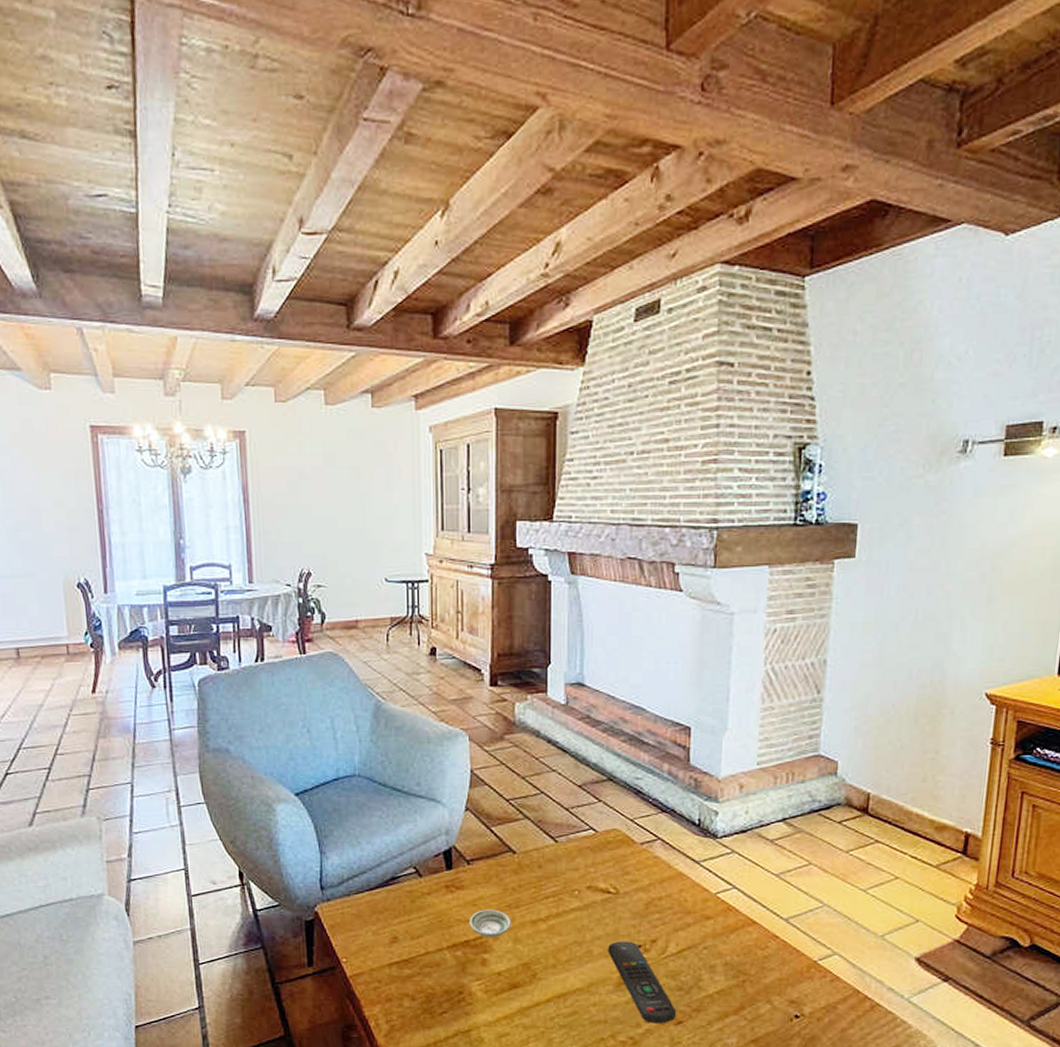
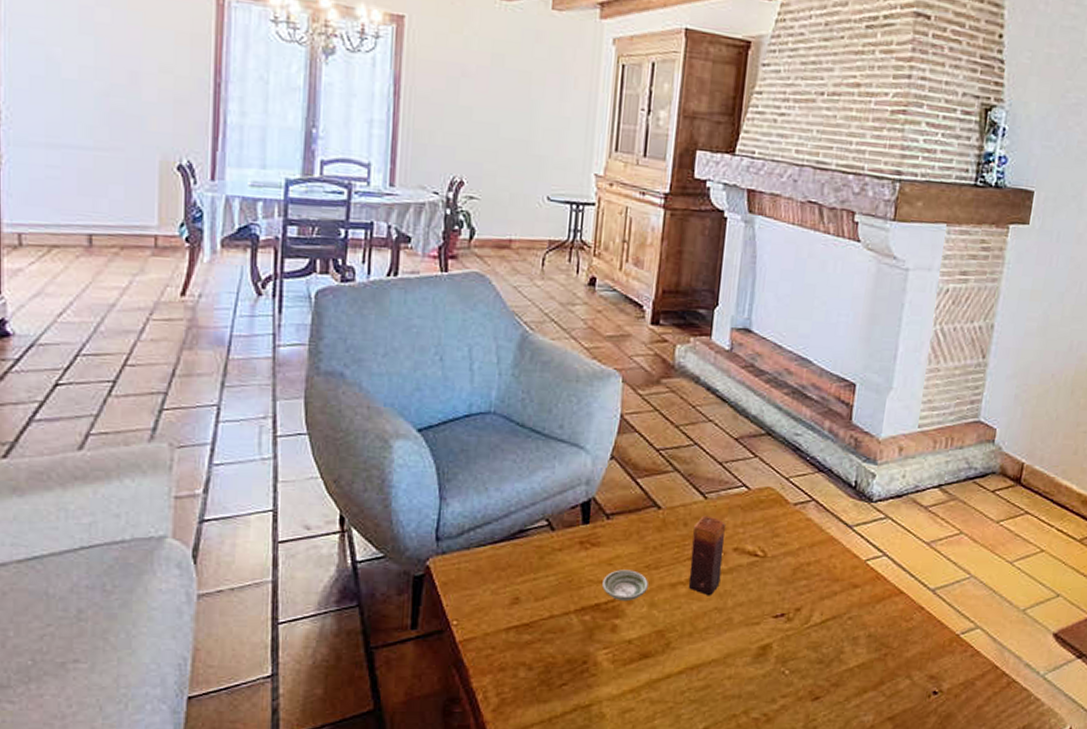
candle: none [547,857,578,931] -> present [688,515,725,596]
remote control: present [608,941,677,1023] -> none [749,609,815,699]

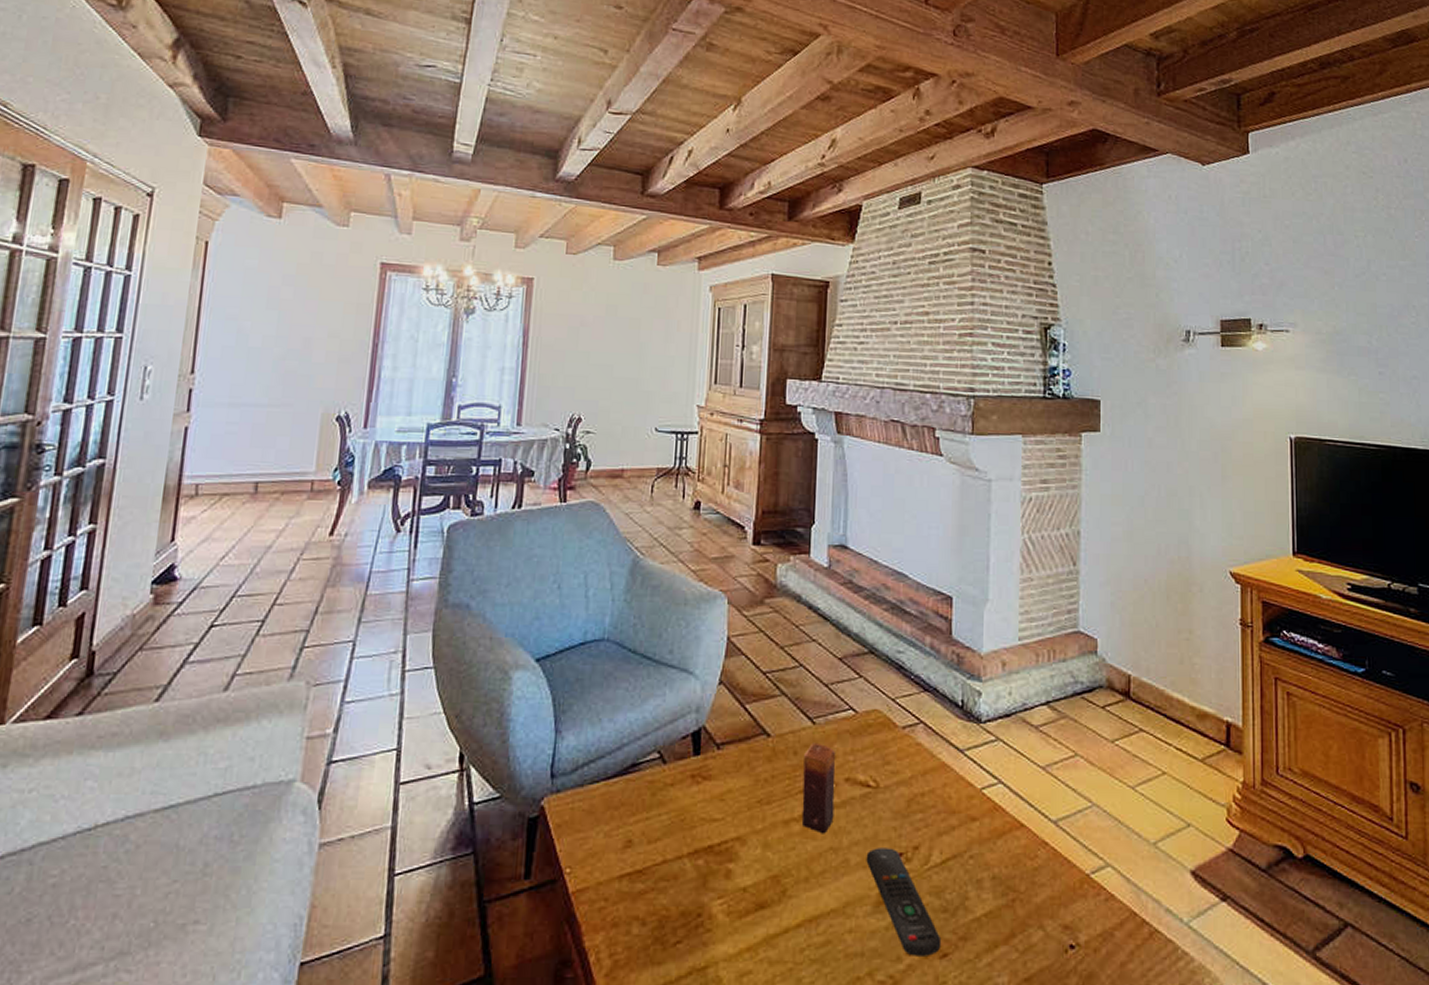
saucer: present [602,569,648,602] -> none [715,806,761,842]
remote control: none [749,609,815,699] -> present [866,848,942,956]

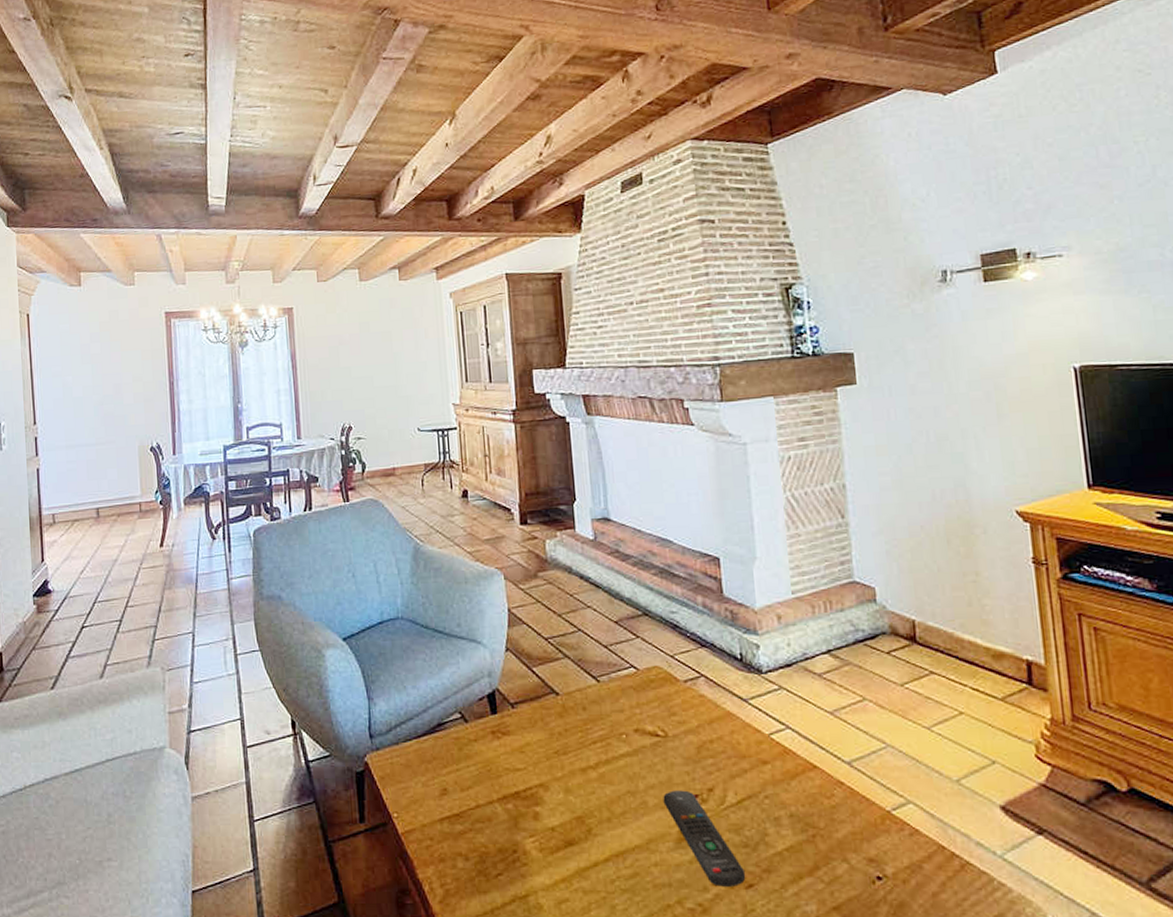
candle: present [801,742,836,834] -> none [593,698,628,780]

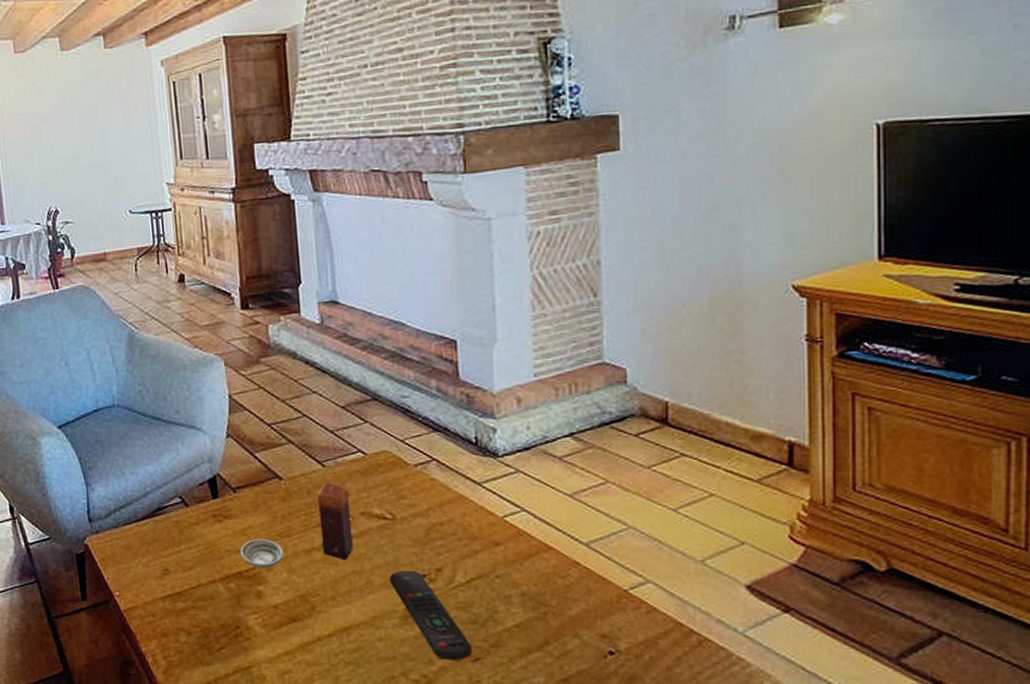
saucer: none [518,756,561,789] -> present [240,539,284,569]
candle: none [593,698,628,780] -> present [318,482,354,561]

